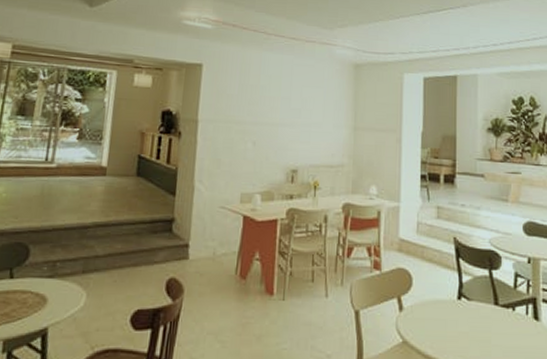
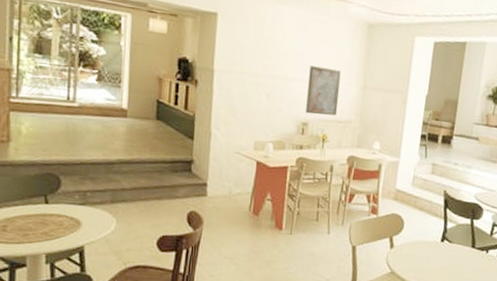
wall art: none [294,110,329,160] -> present [305,66,341,116]

